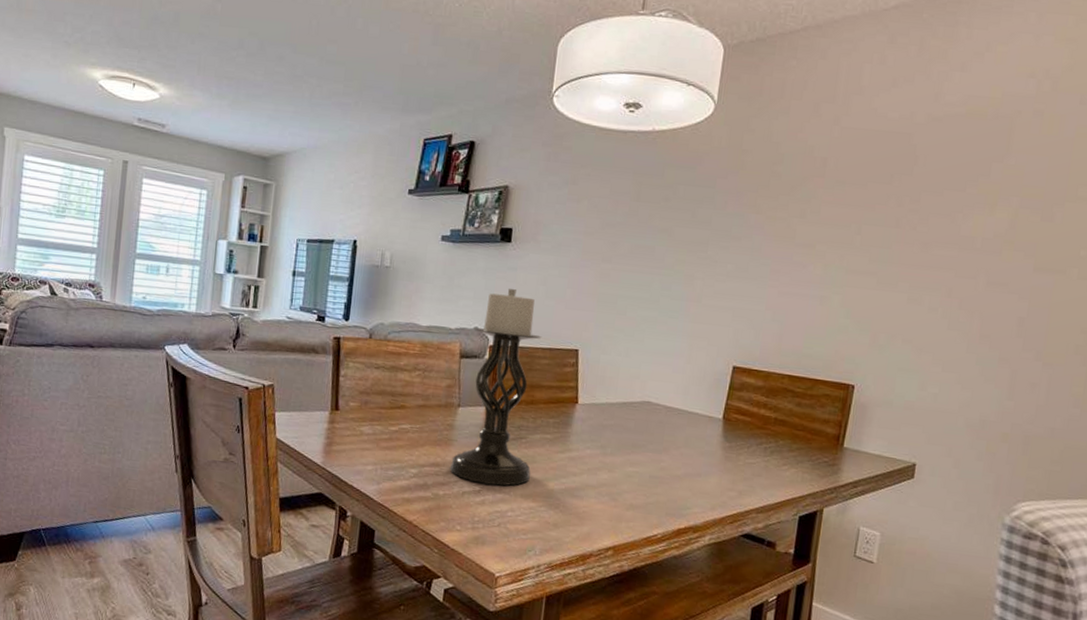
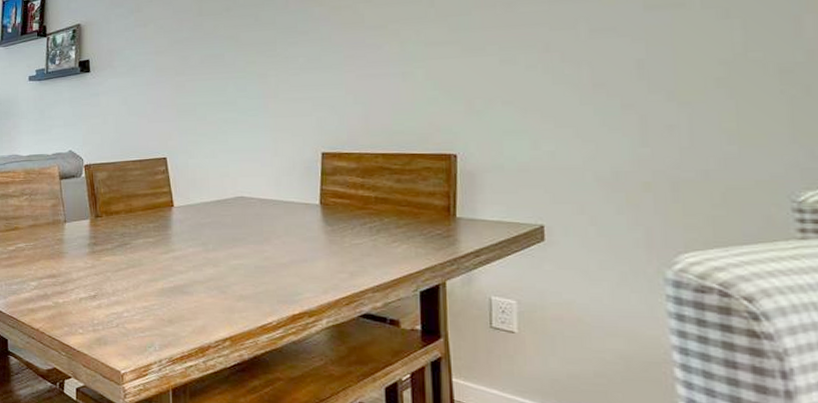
candle holder: present [450,288,542,486] -> none [66,111,139,290]

